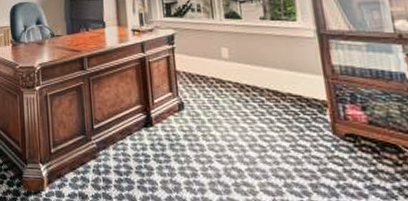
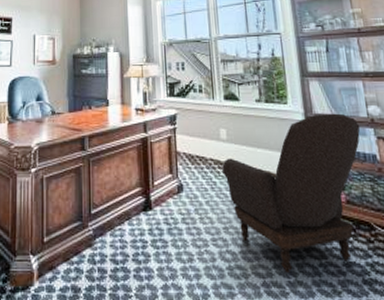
wingback chair: none [225,29,385,193] -> present [222,113,361,274]

